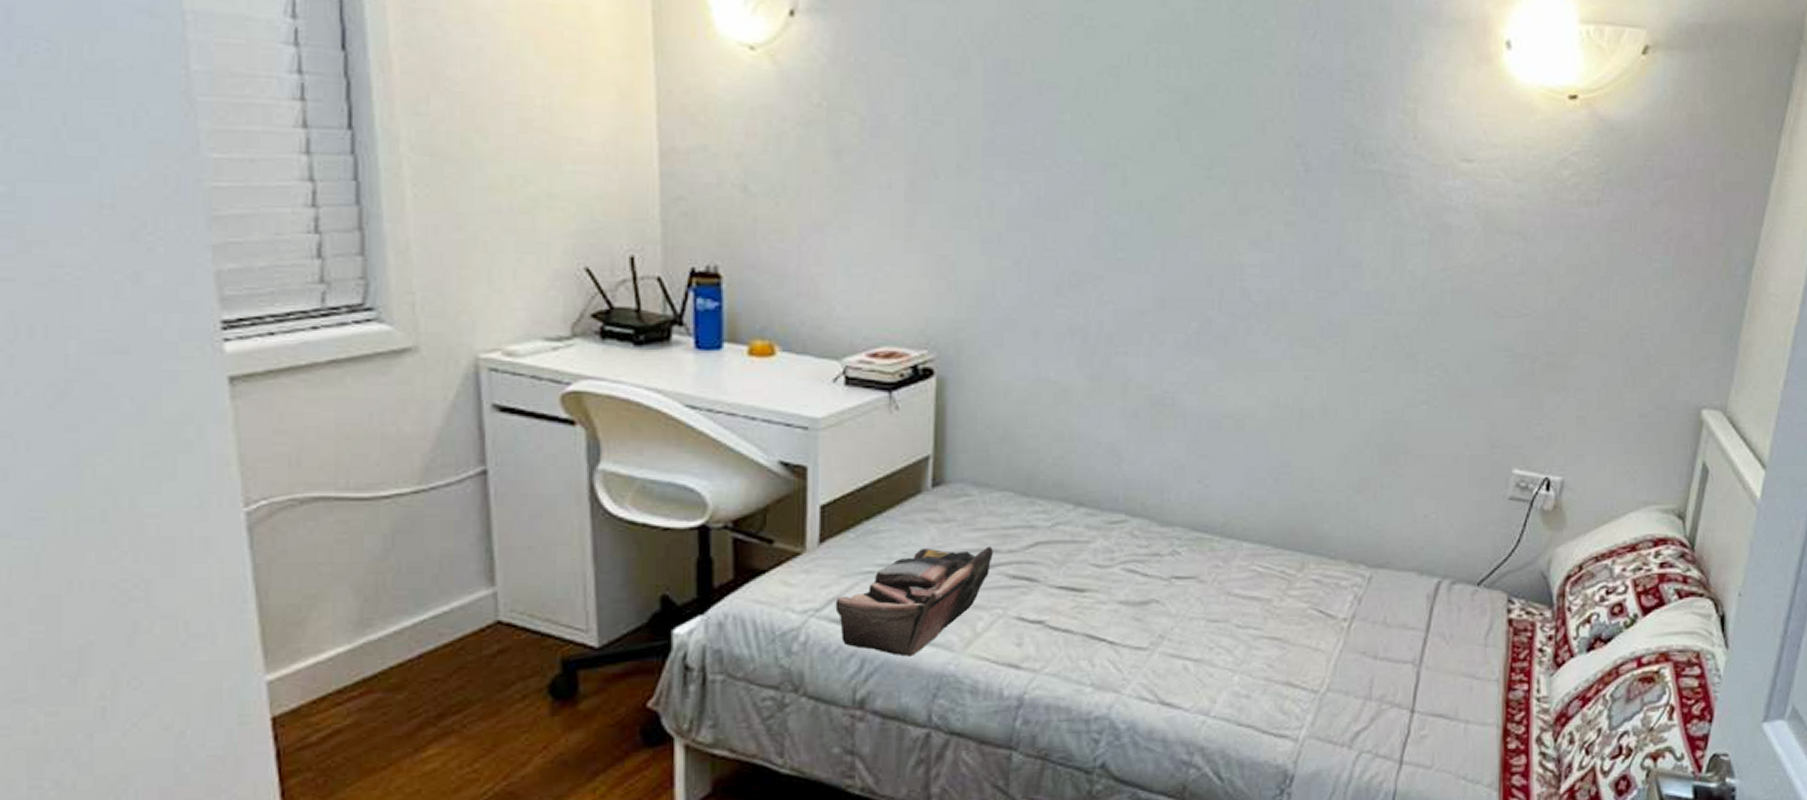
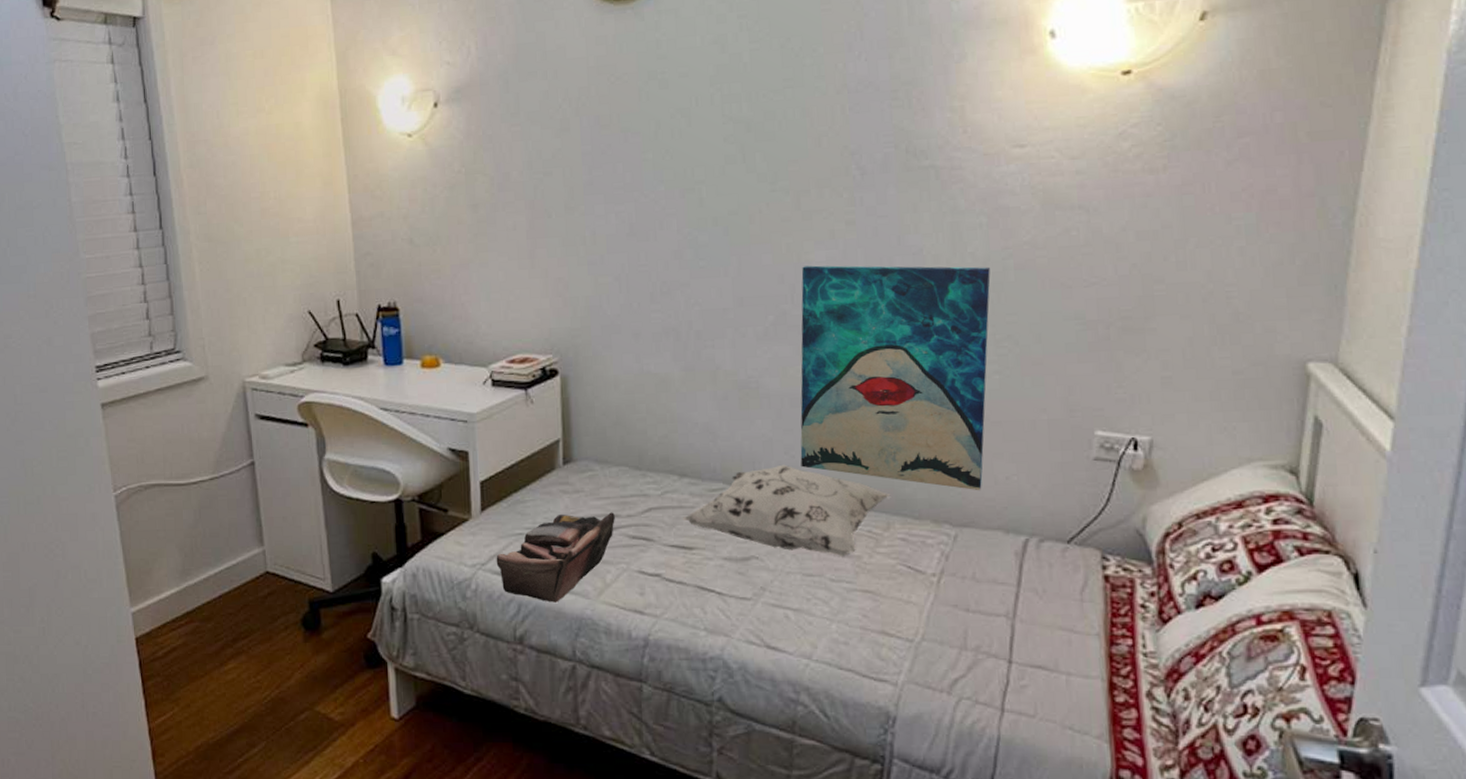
decorative pillow: none [1074,495,1308,601] -> present [682,464,891,557]
wall art: none [1214,268,1428,530] -> present [800,265,991,491]

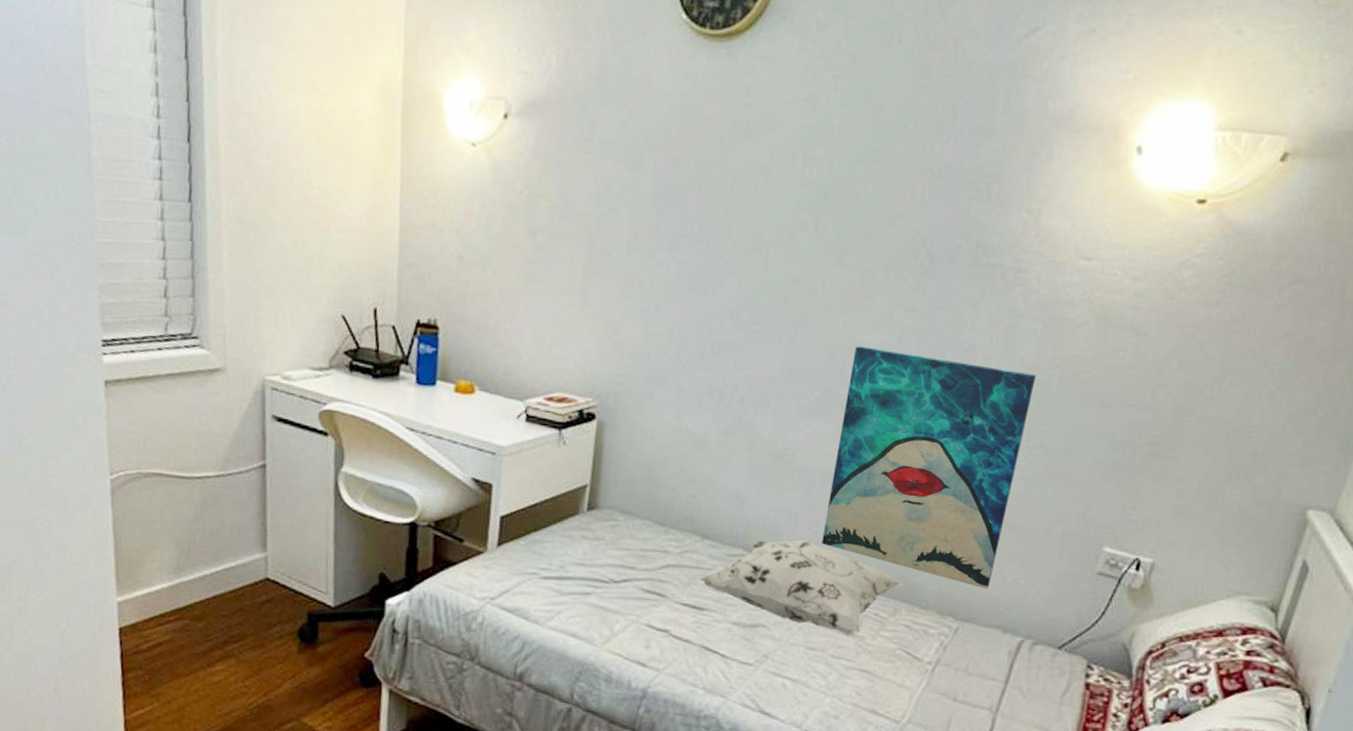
tote bag: present [496,512,615,603] -> none [506,558,632,645]

